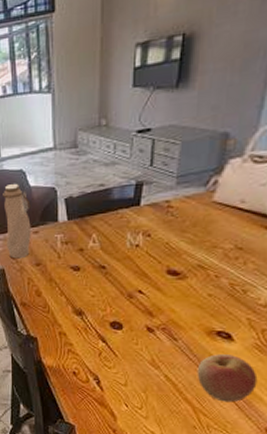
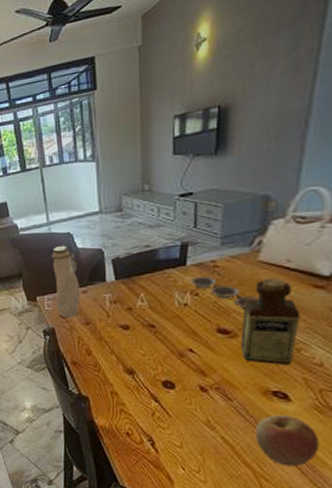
plate: none [142,217,211,250] -> present [189,276,259,309]
bottle: none [189,219,250,307] -> present [241,278,300,366]

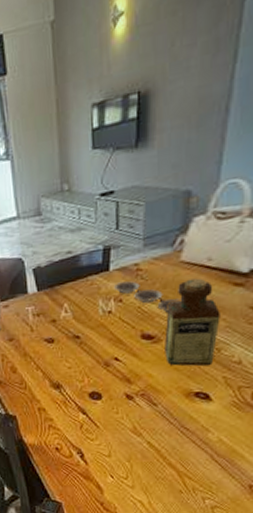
apple: present [255,415,320,467] -> none [178,415,238,463]

